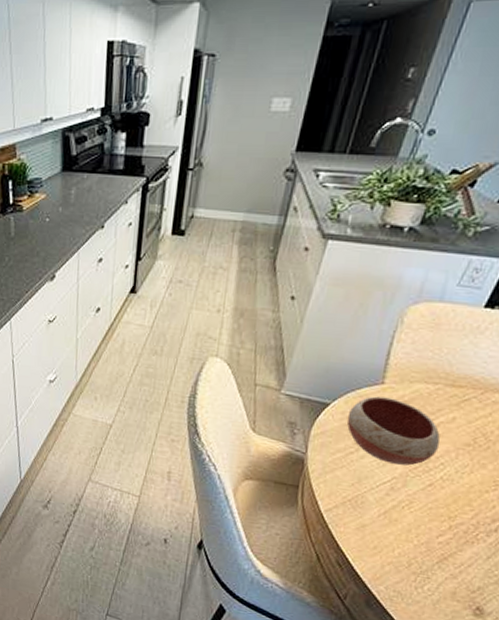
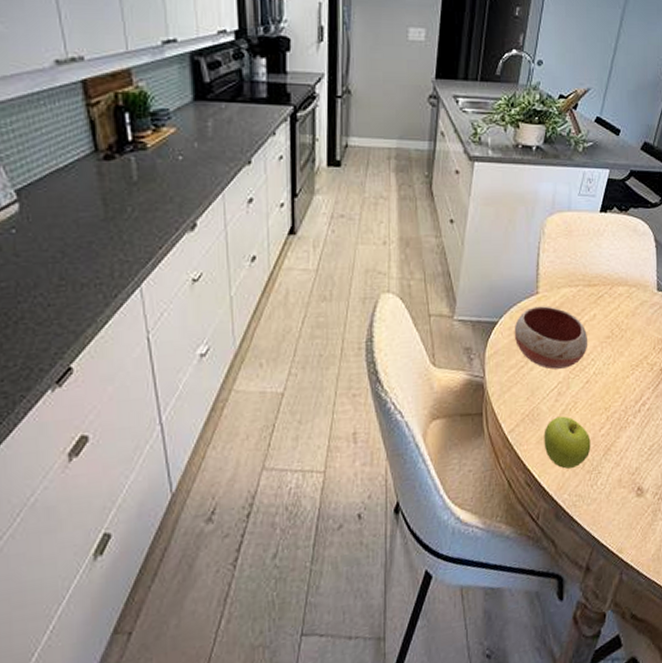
fruit: none [364,510,424,565] -> present [544,416,591,469]

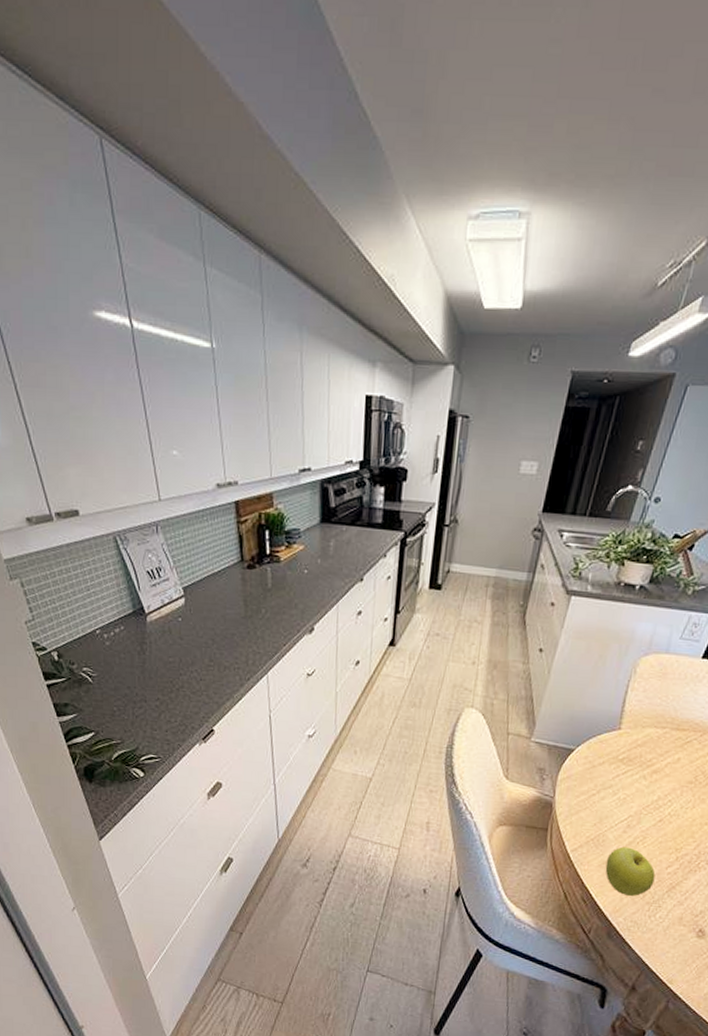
bowl: present [514,306,588,370] -> none [589,741,668,804]

